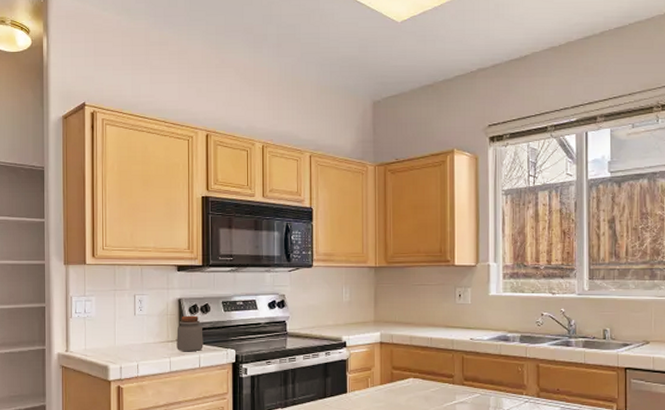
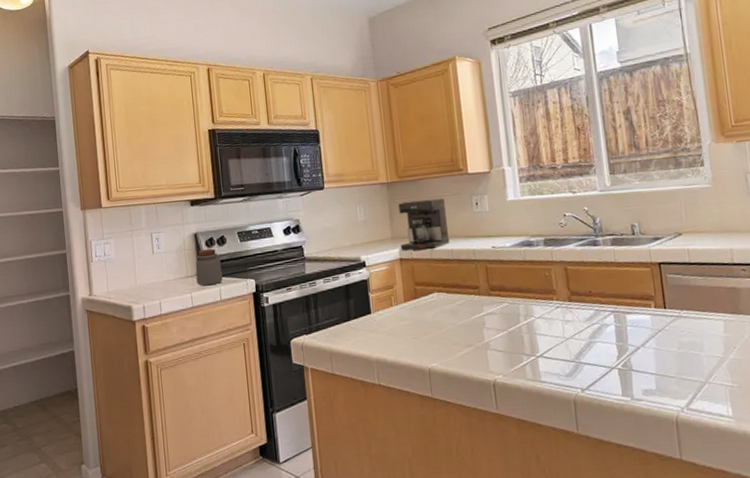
coffee maker: none [382,287,430,336] -> present [398,198,450,251]

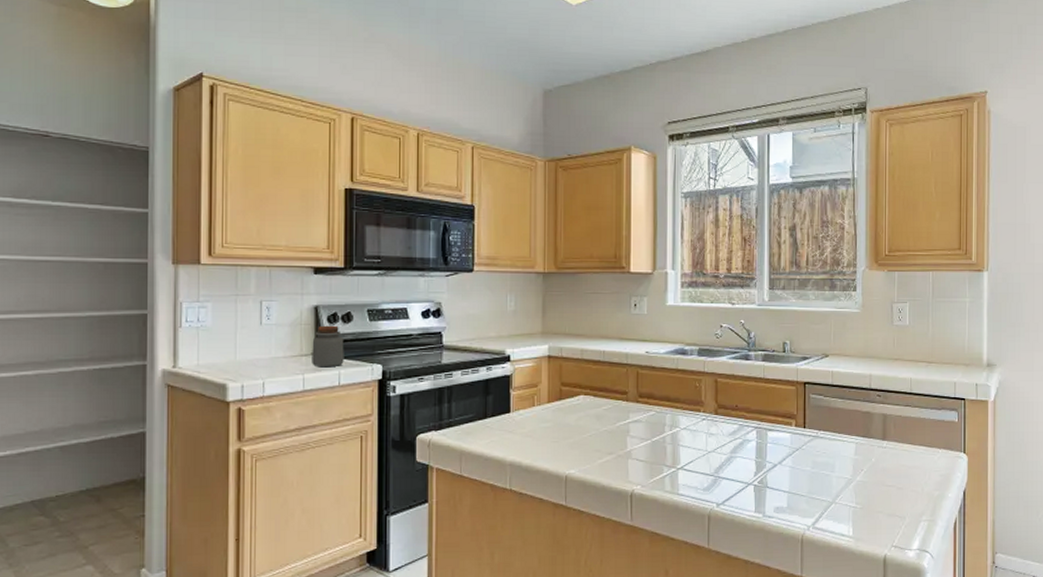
coffee maker: present [398,198,450,251] -> none [550,295,603,349]

